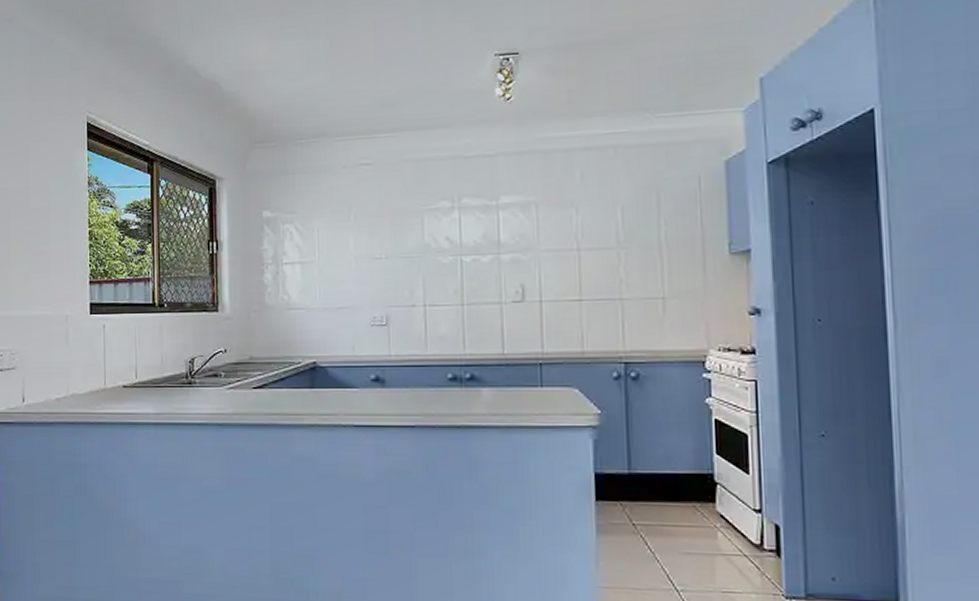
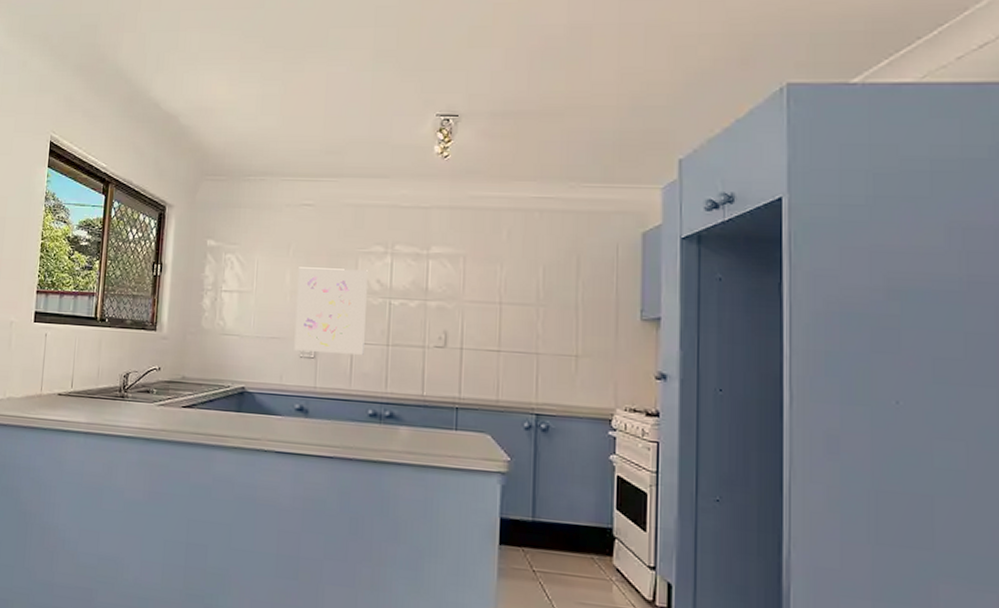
wall art: none [362,227,438,319] -> present [294,267,368,355]

